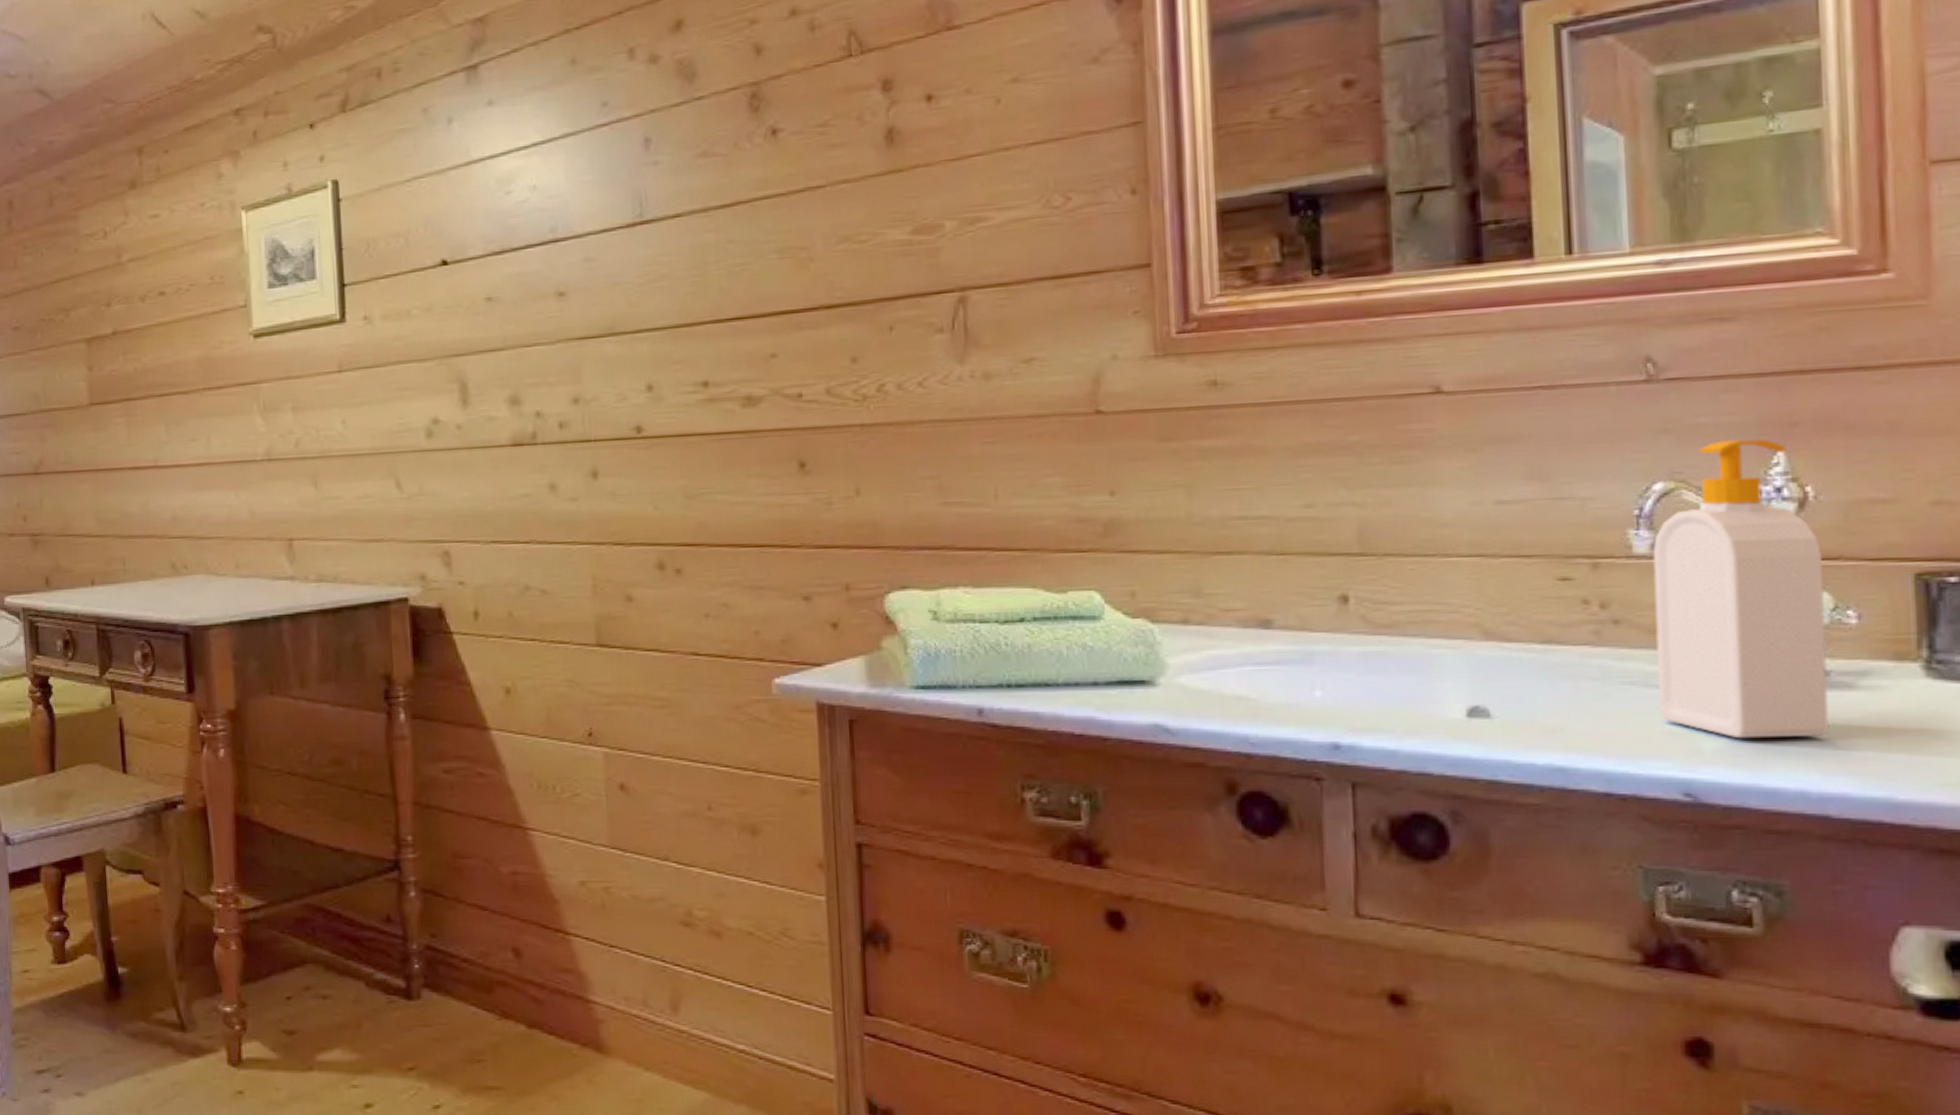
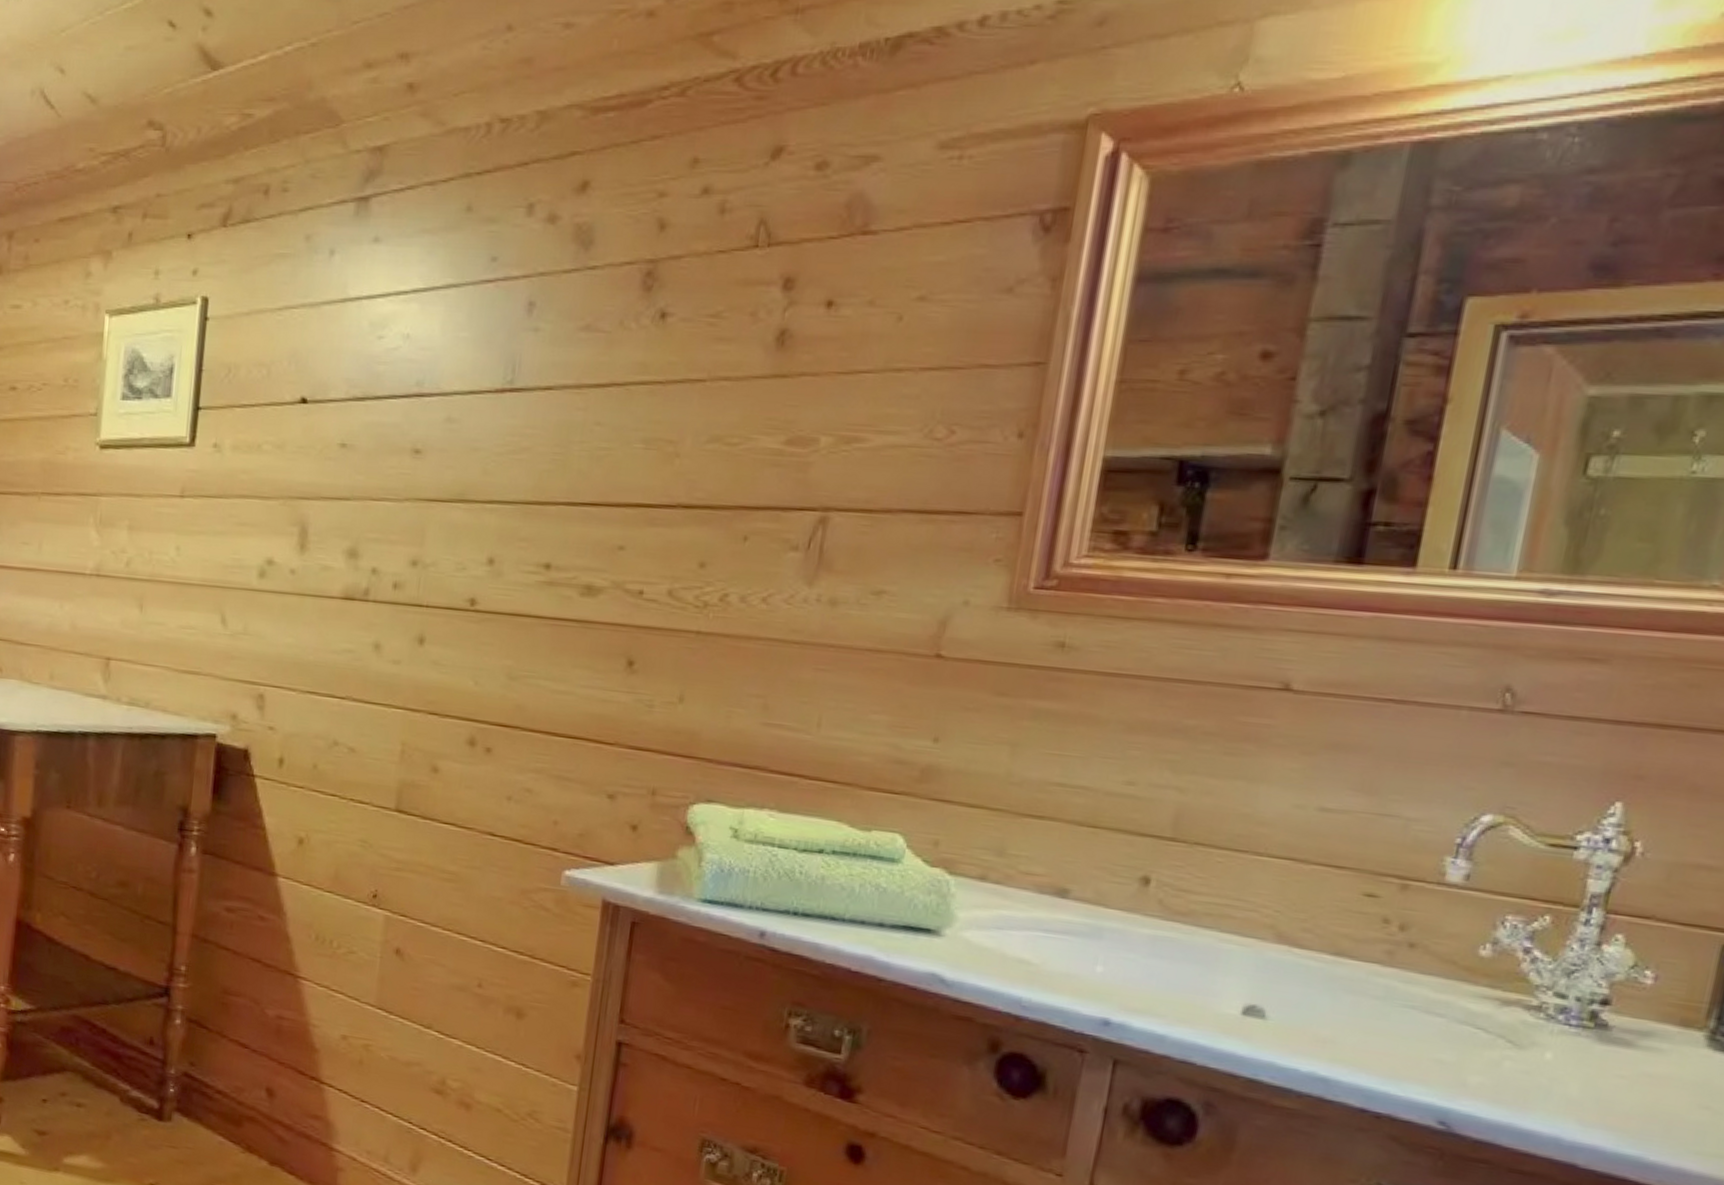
soap bottle: present [1652,439,1829,739] -> none [1433,782,1635,1088]

